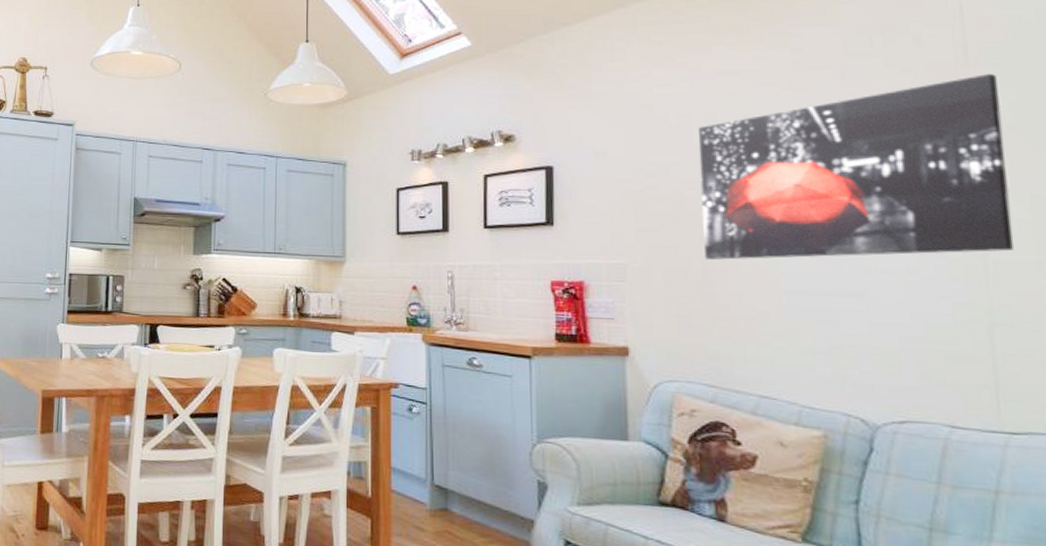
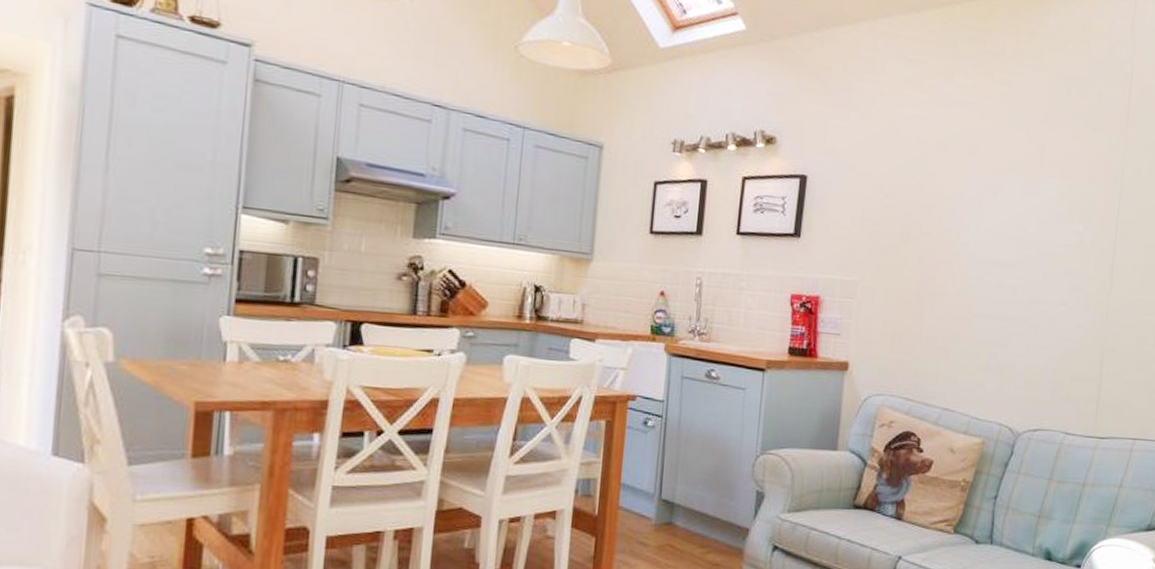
wall art: present [698,73,1014,260] -> none [920,135,1143,290]

